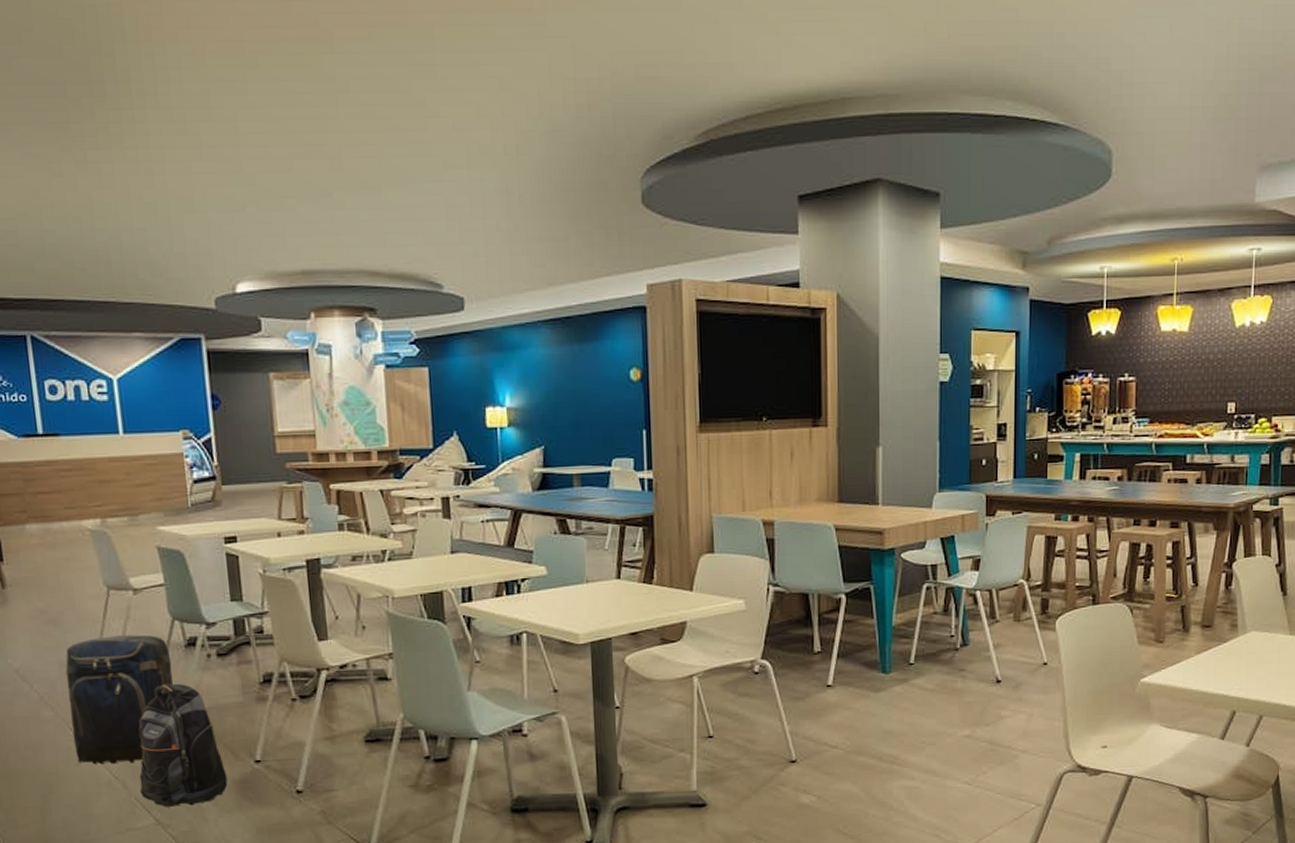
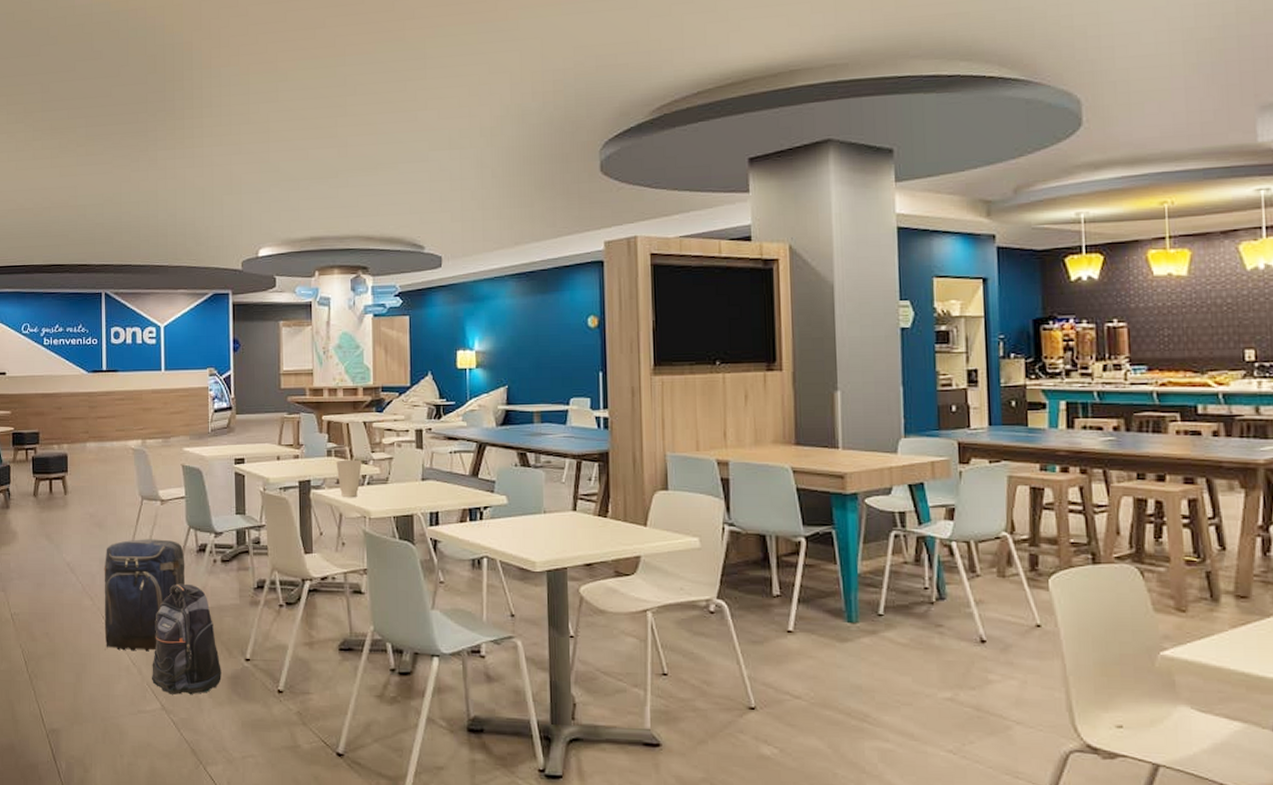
cup: none [349,534,381,576] -> present [336,461,362,497]

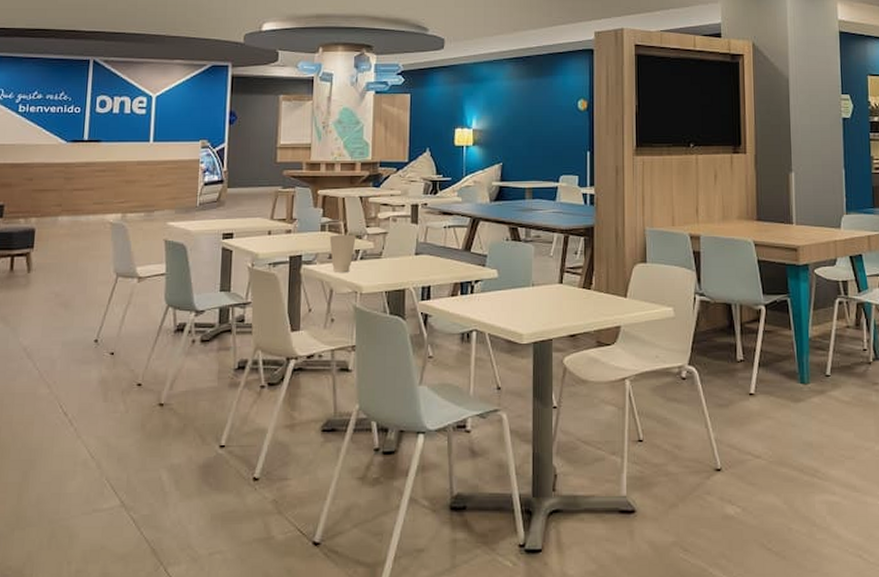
suitcase: present [104,539,186,652] -> none [59,319,160,443]
backpack: present [151,583,221,695] -> none [111,366,192,489]

